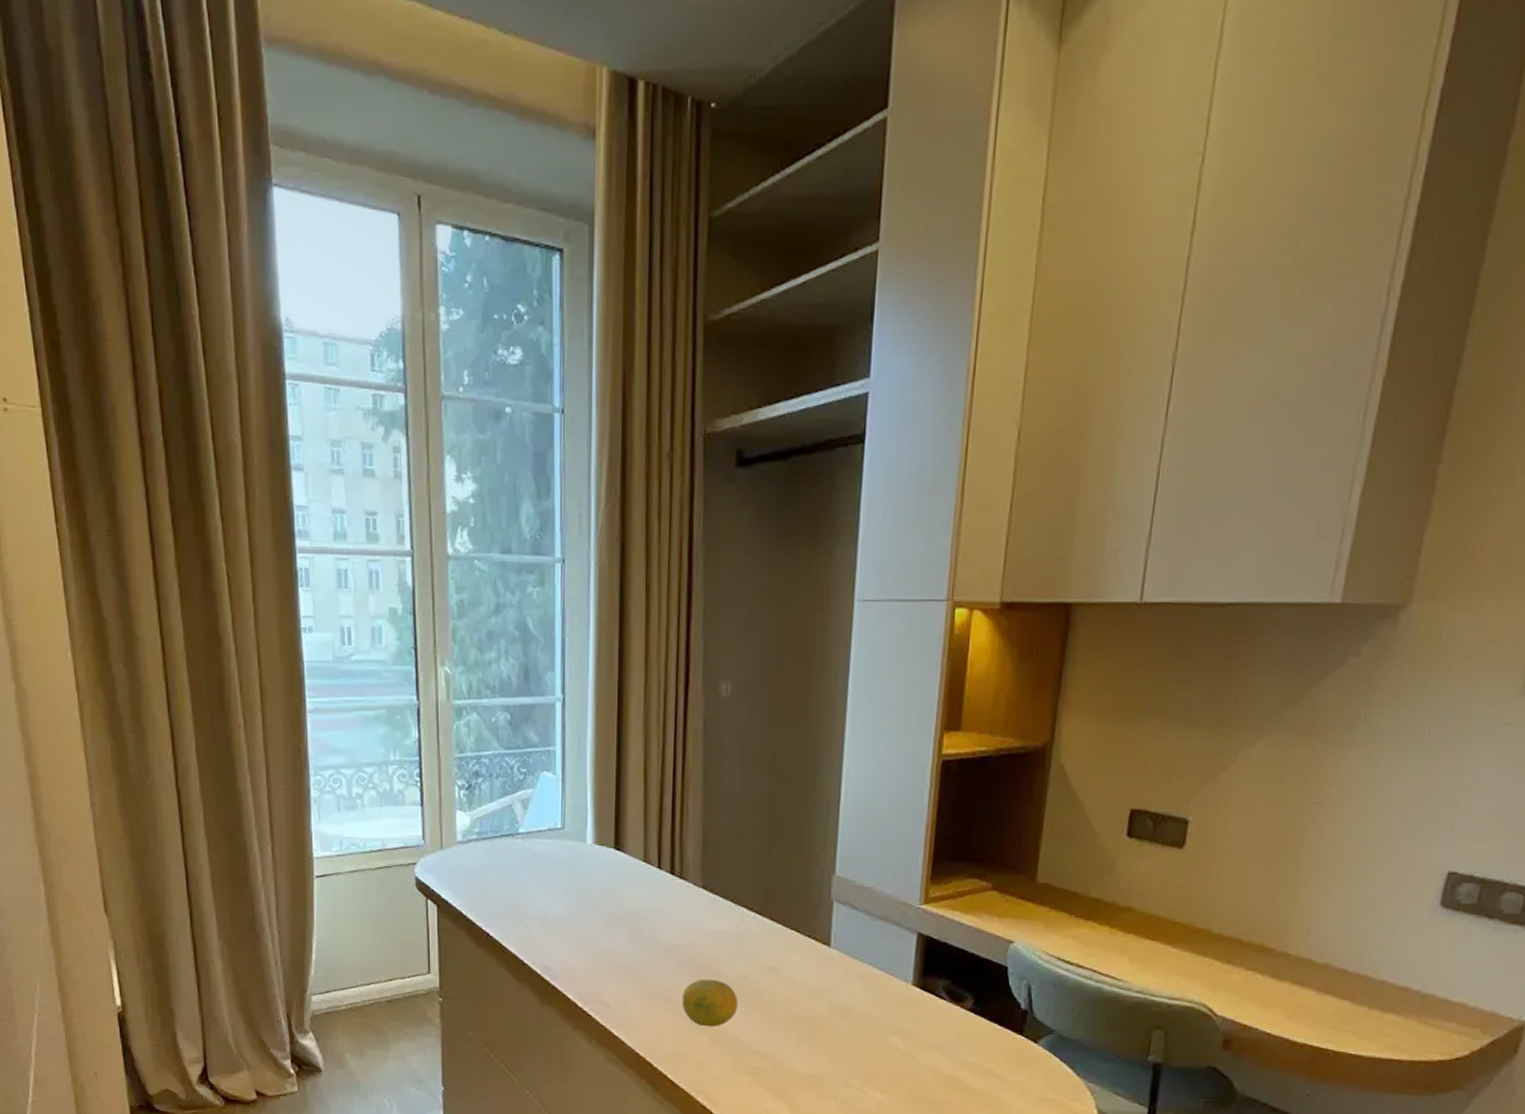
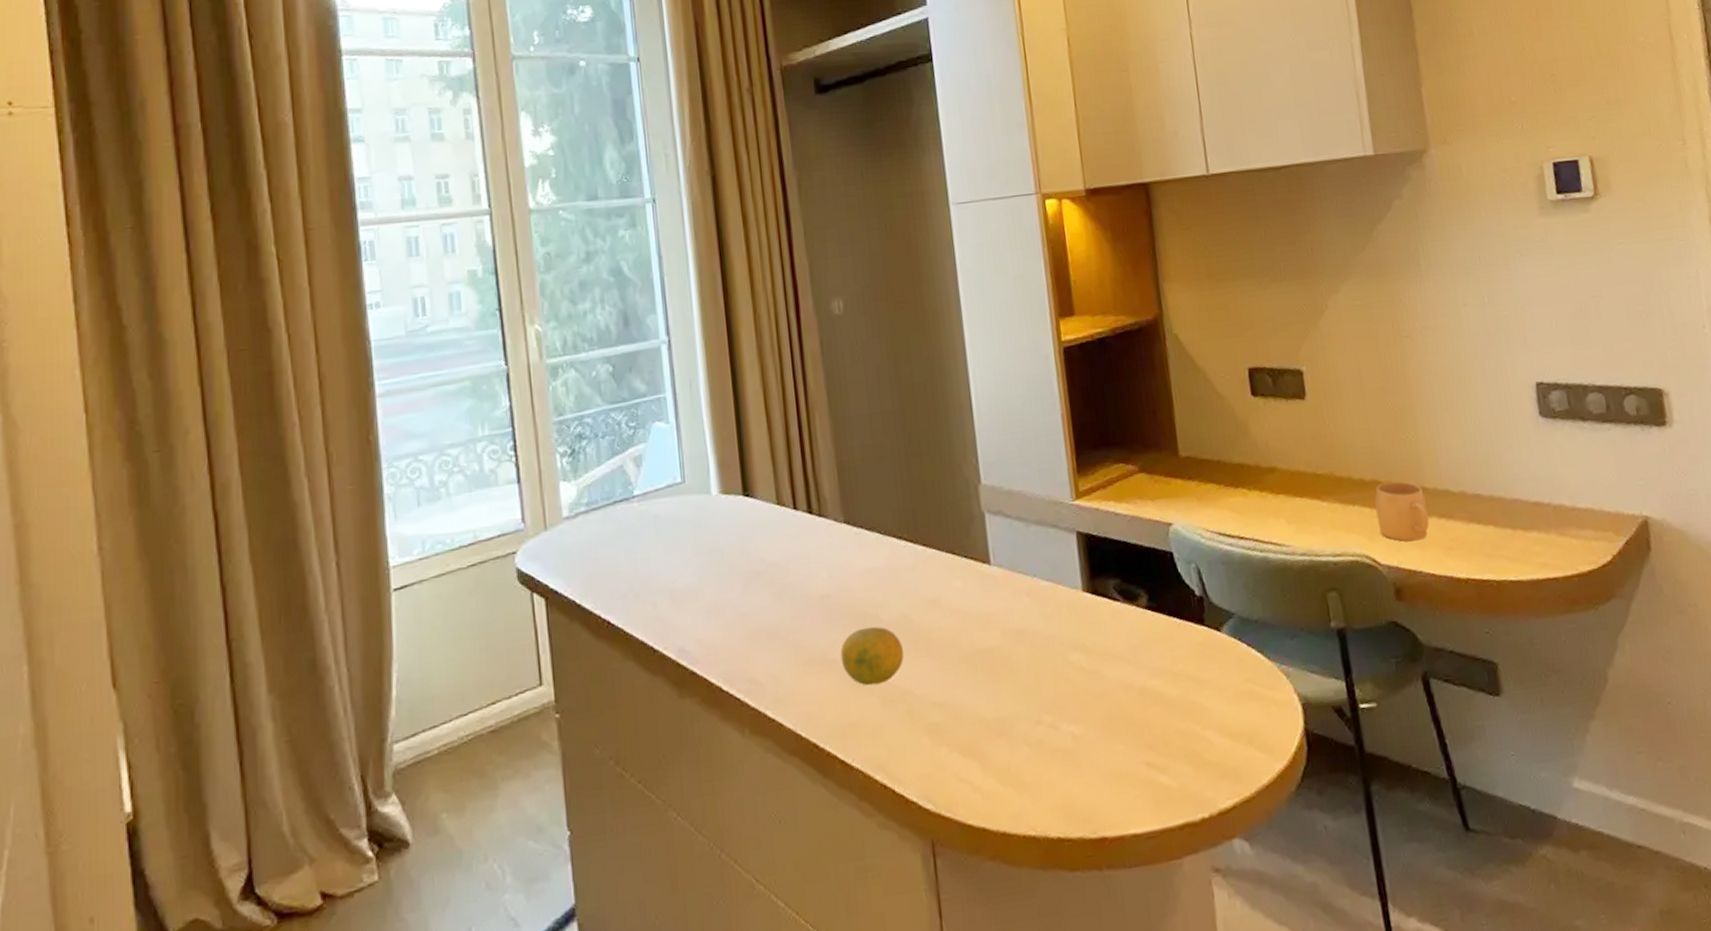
mug: none [1225,941,1284,1000] -> present [1374,481,1430,542]

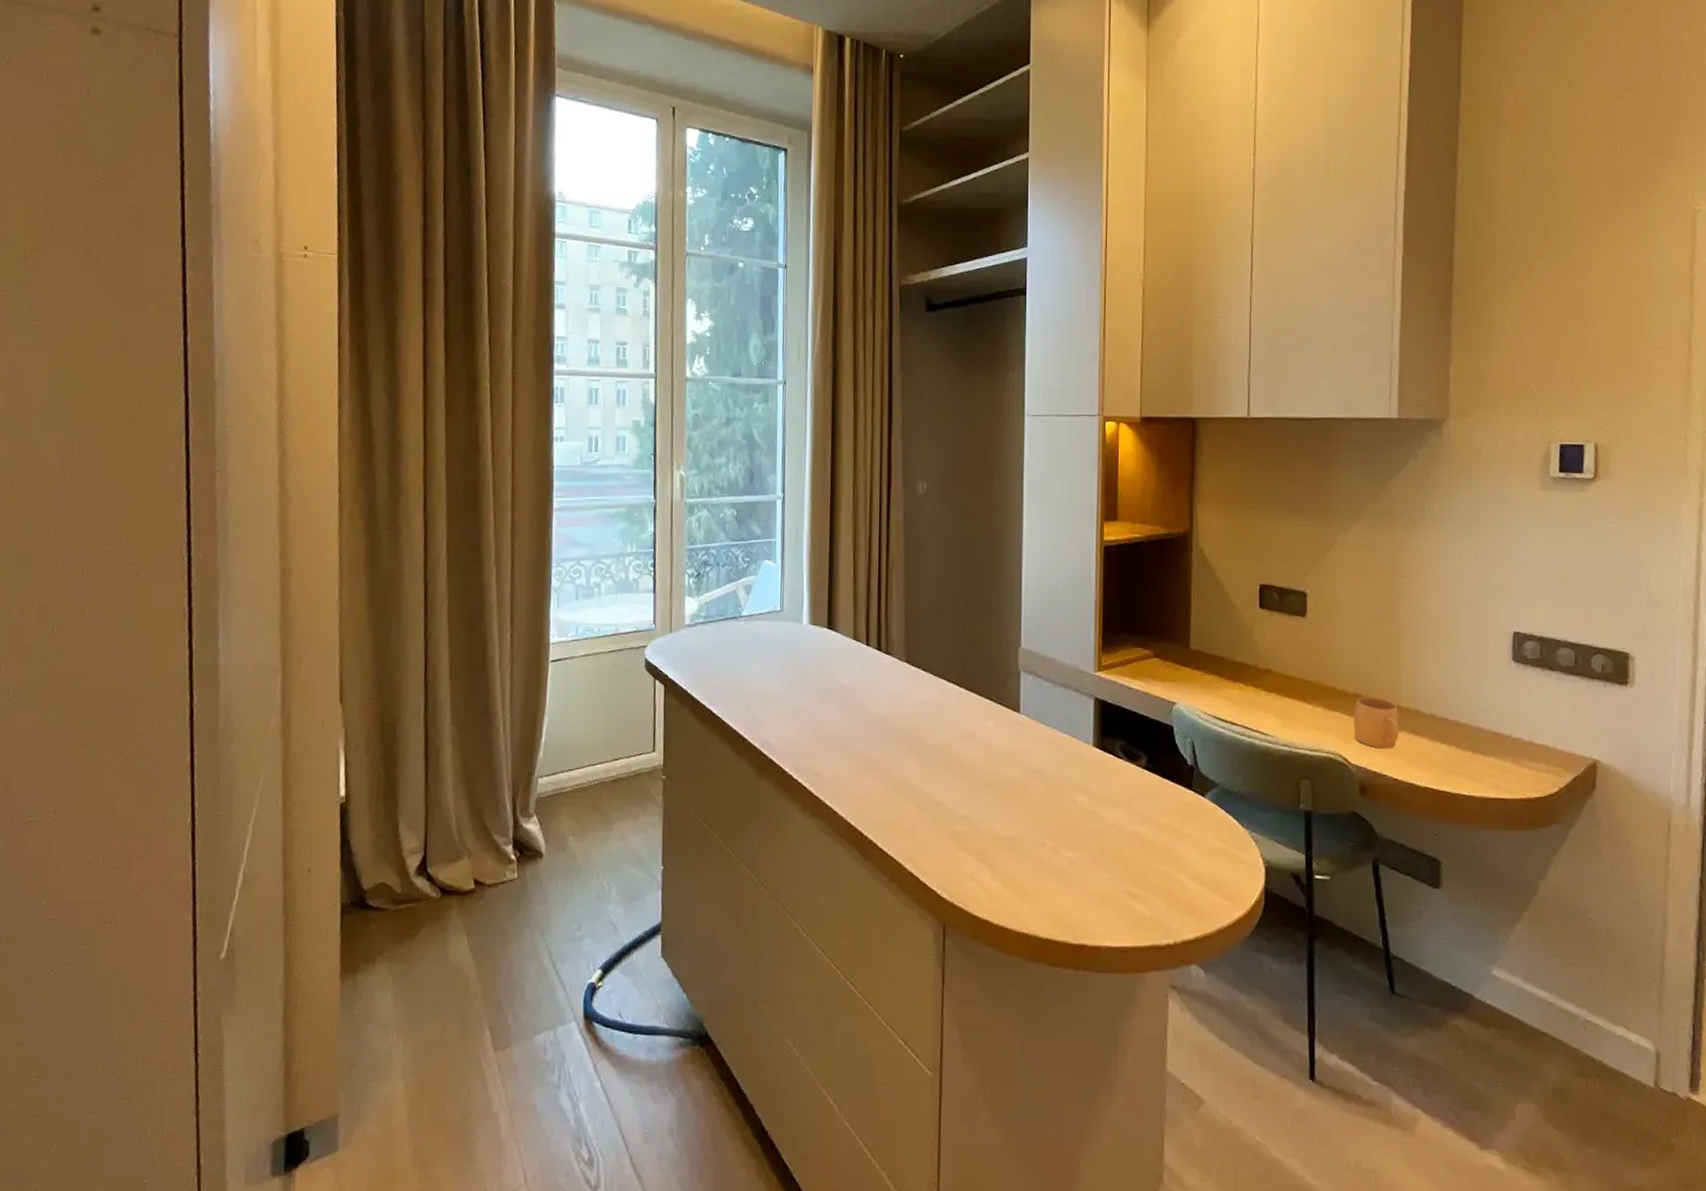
fruit: present [840,626,905,686] -> none [889,747,941,794]

